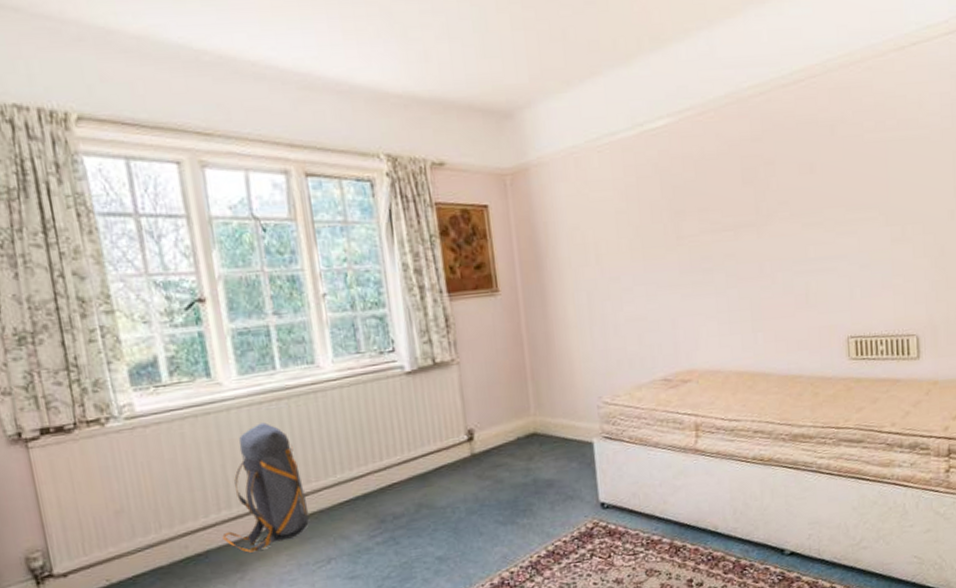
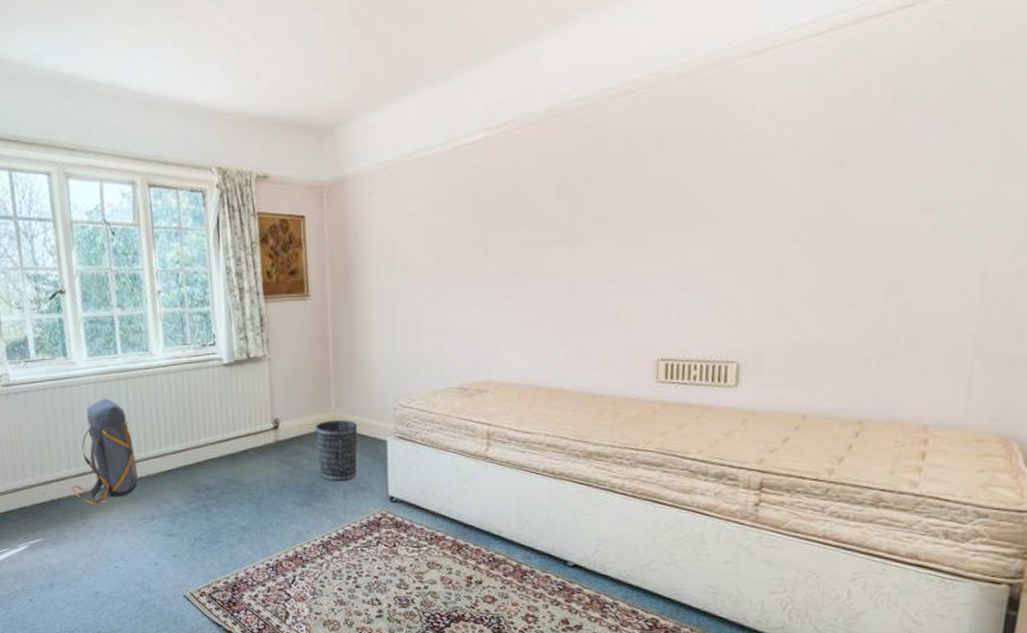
wastebasket: none [515,423,564,493] -> present [316,419,358,482]

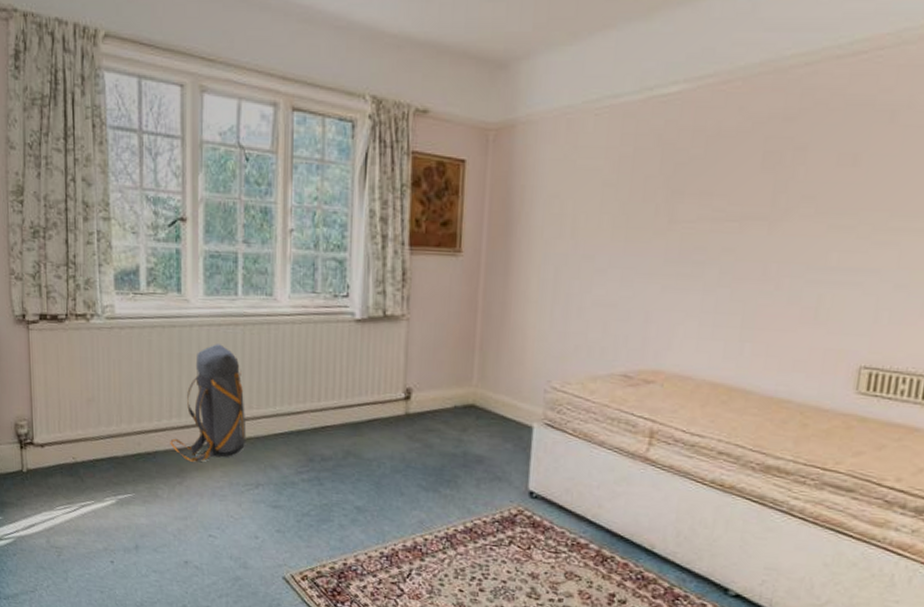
wastebasket: present [316,419,358,482] -> none [452,396,501,468]

